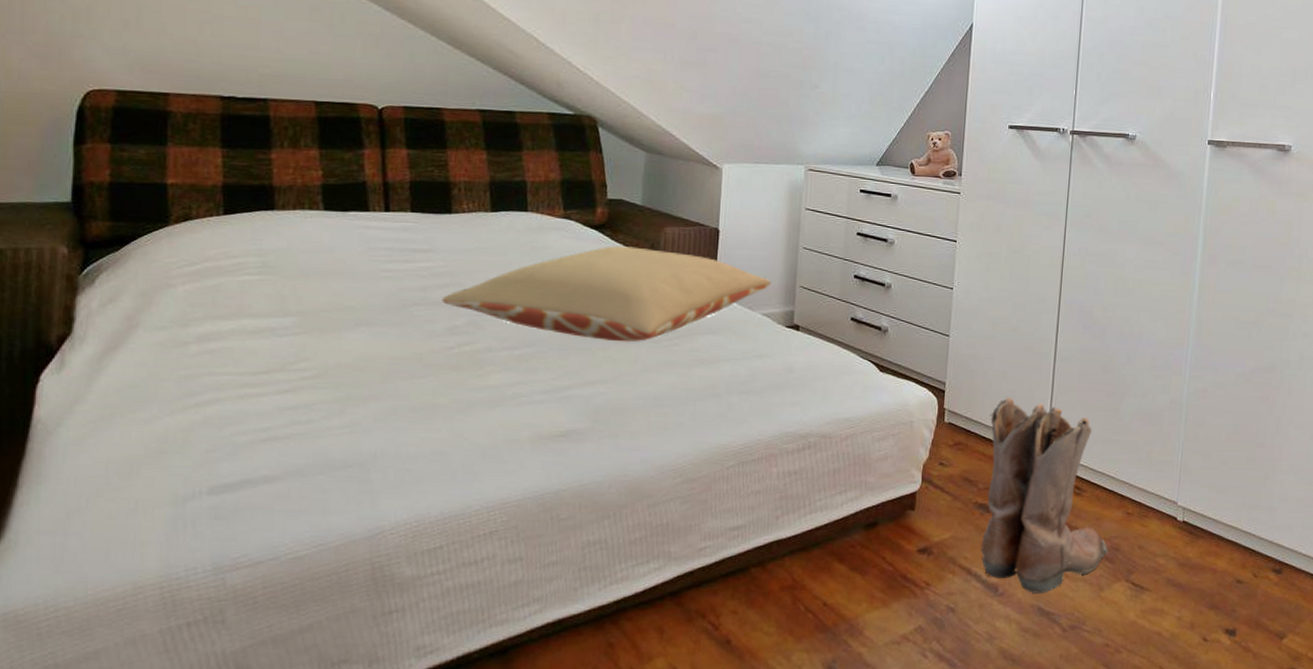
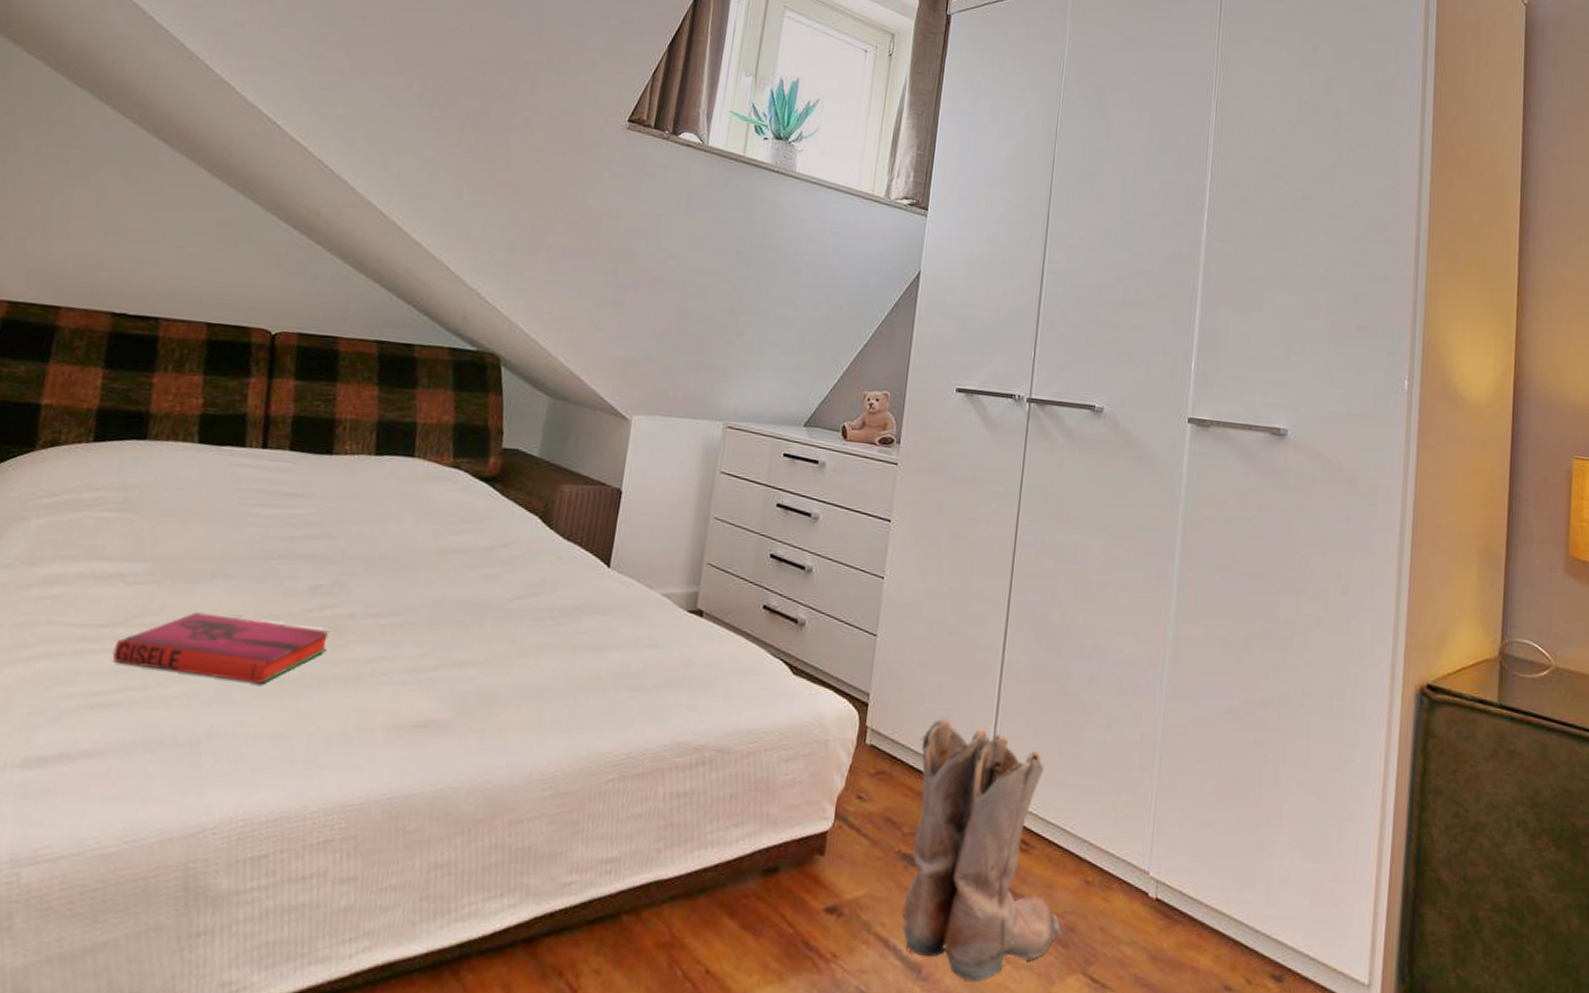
hardback book: none [275,356,471,412] -> present [112,612,330,684]
pillow: present [441,245,771,342] -> none [308,501,675,618]

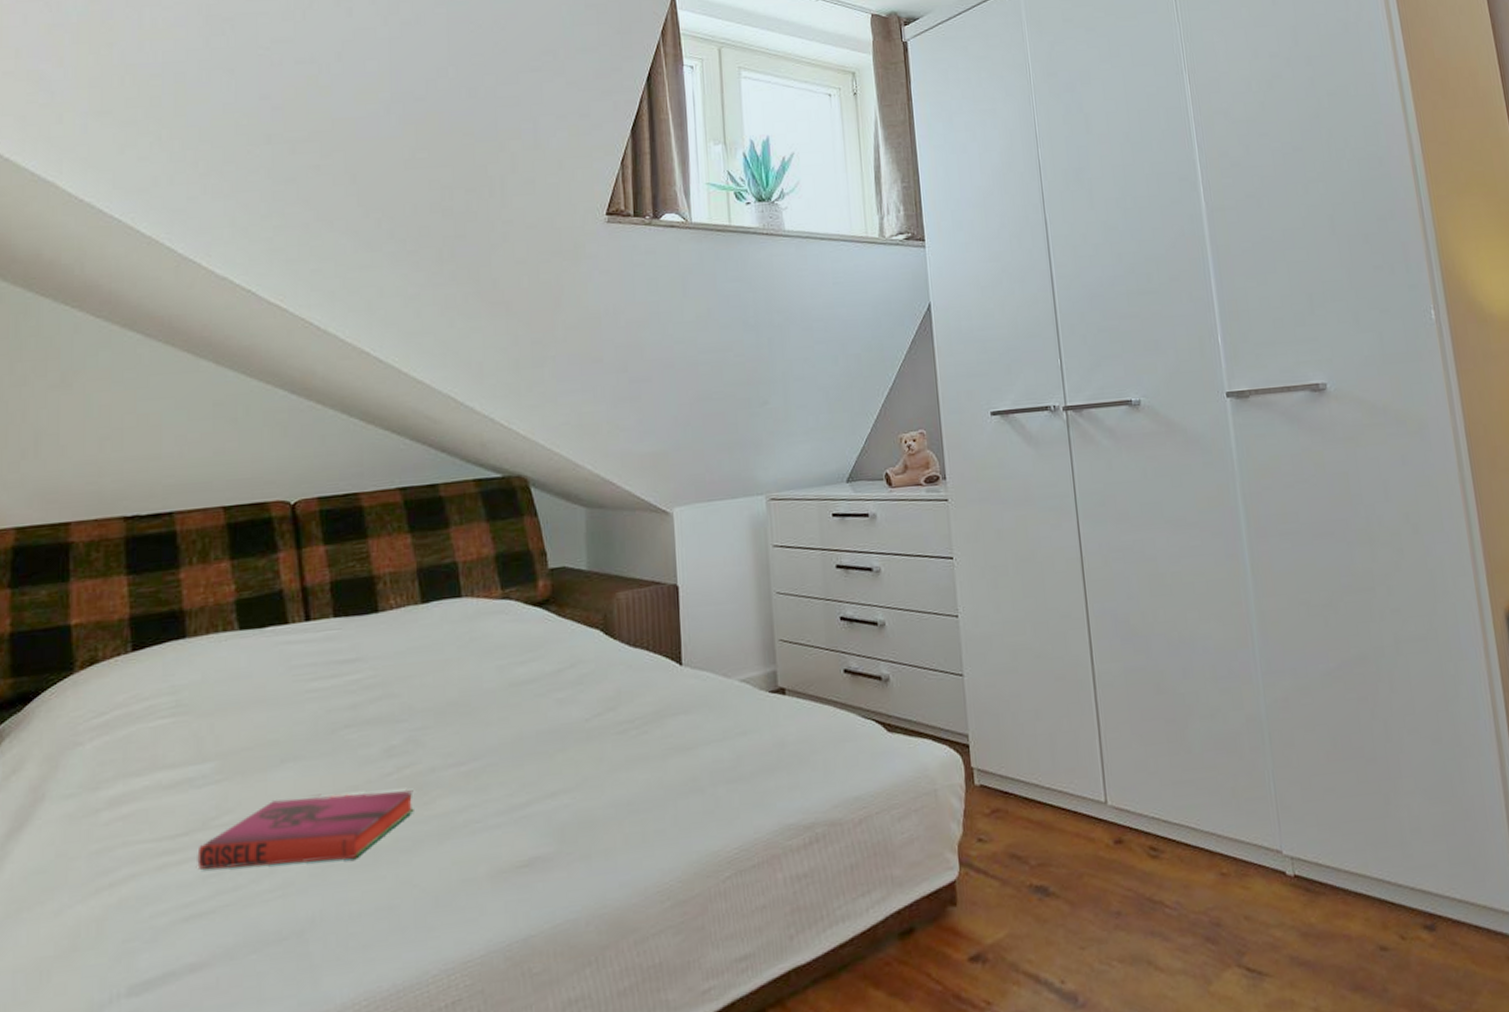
boots: present [902,717,1062,982] -> none [1028,742,1208,999]

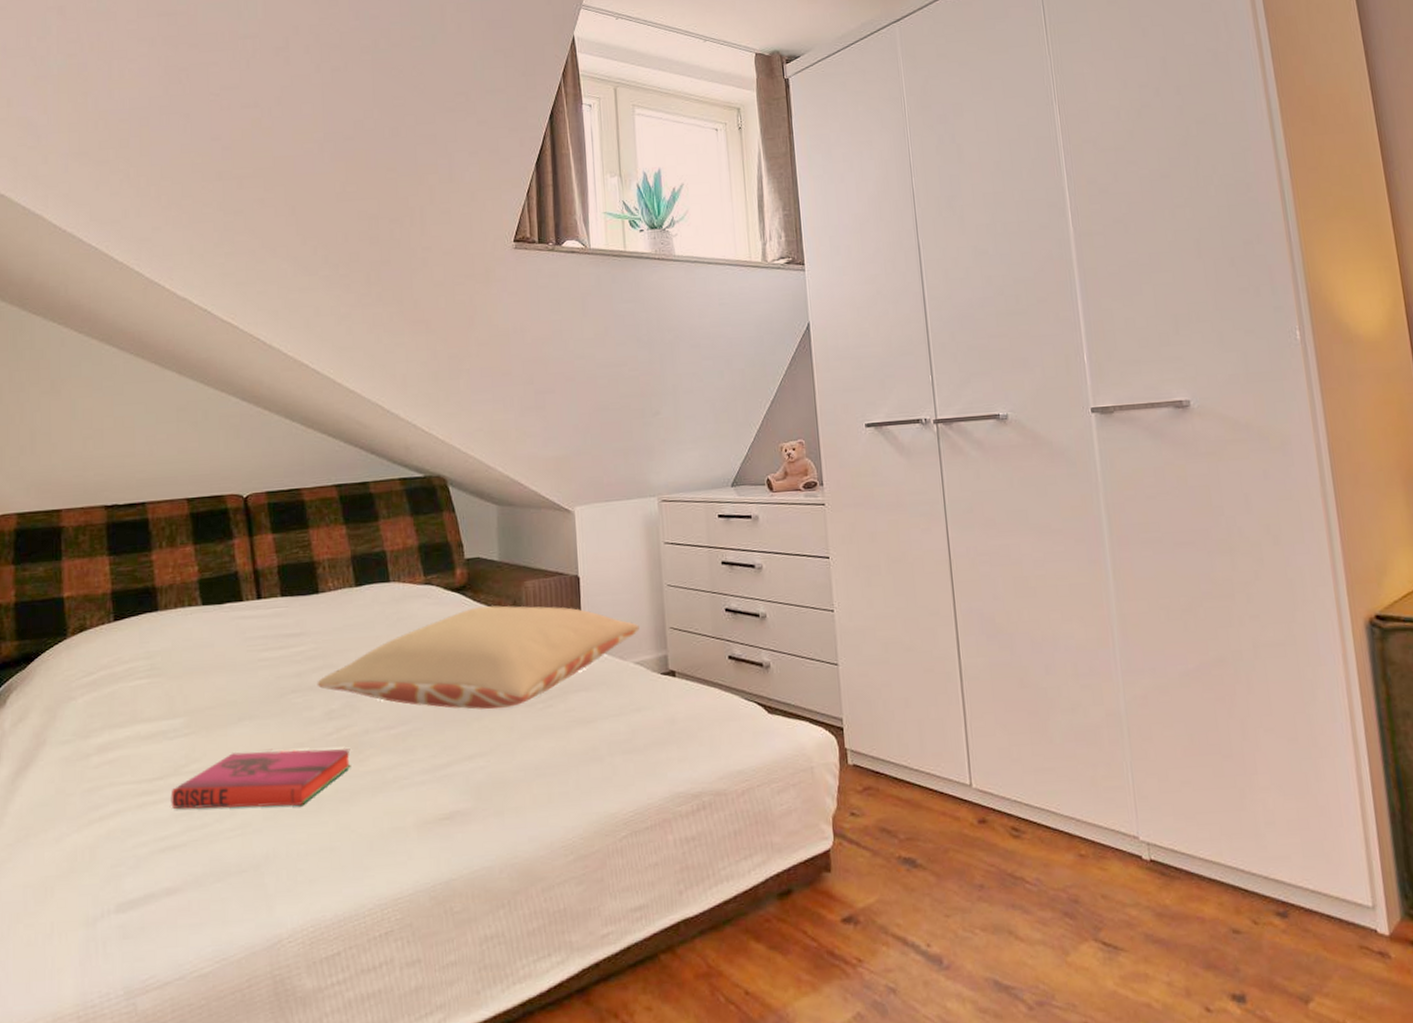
pillow: none [375,620,745,740] -> present [317,605,639,710]

